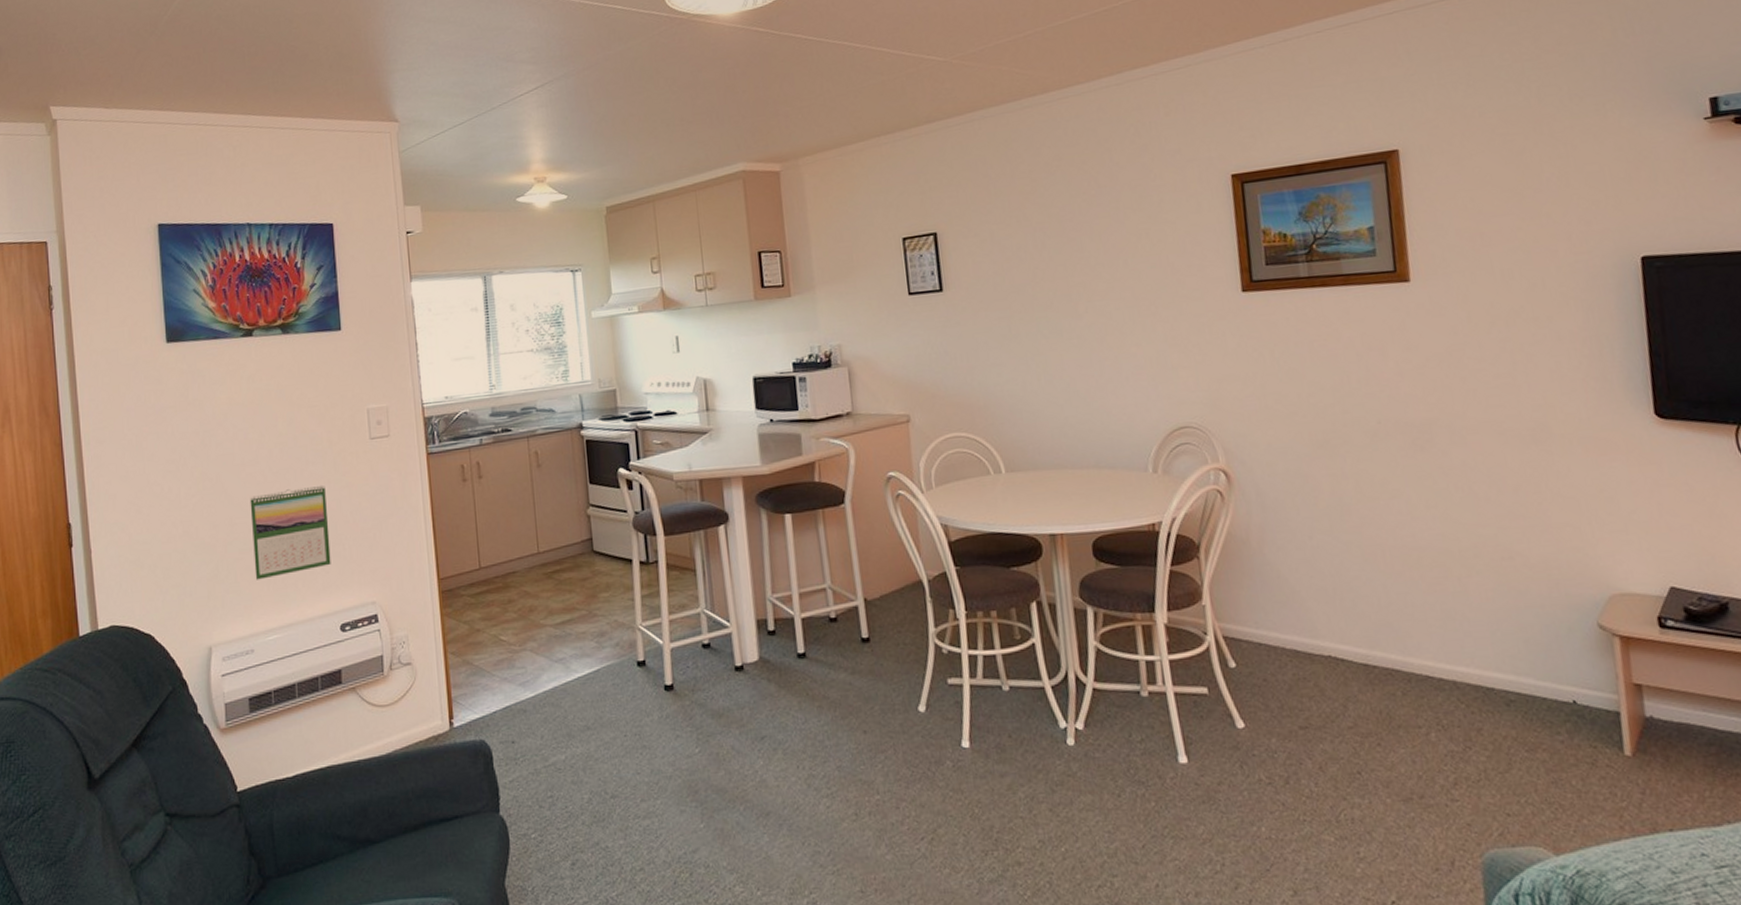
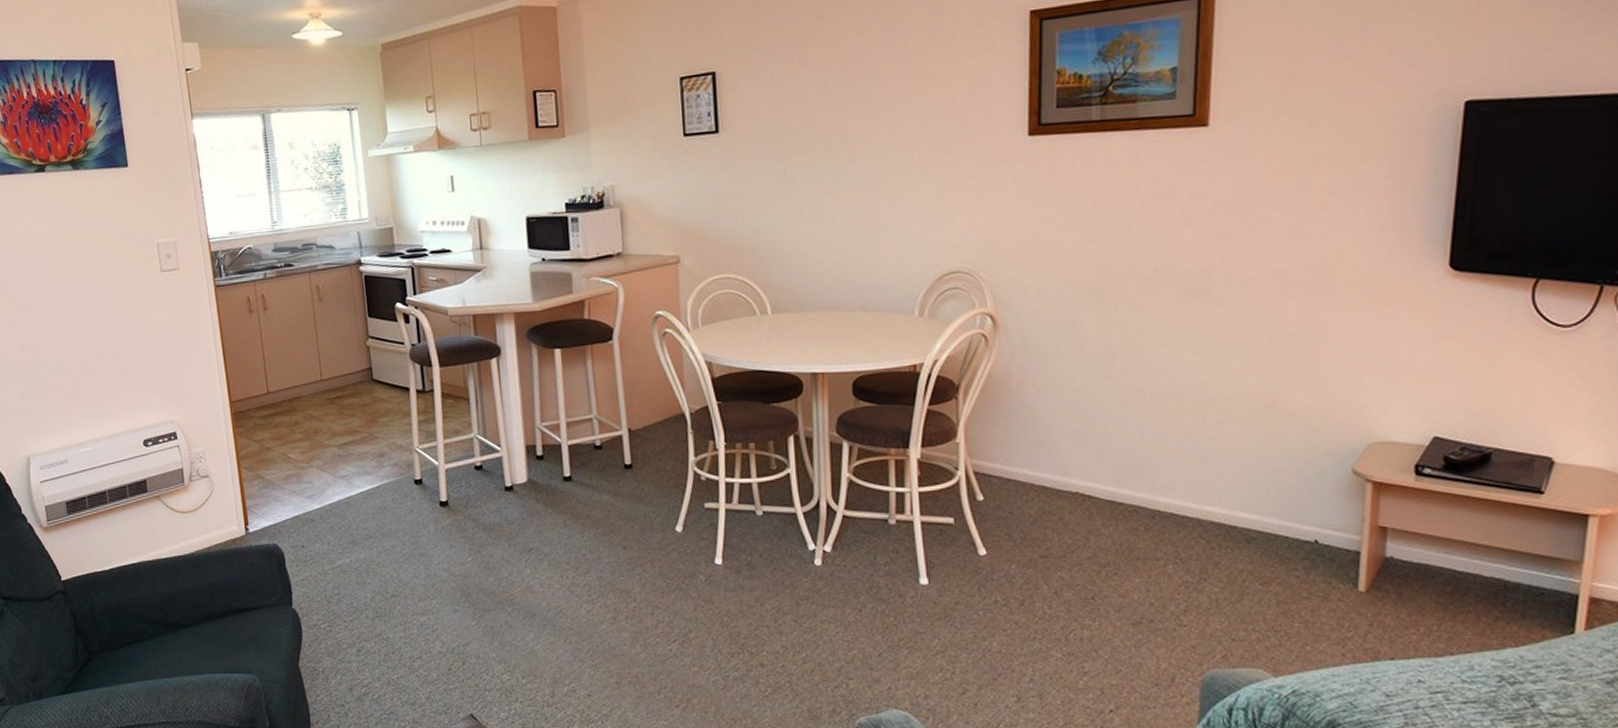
calendar: present [249,486,331,580] -> none [53,314,132,399]

